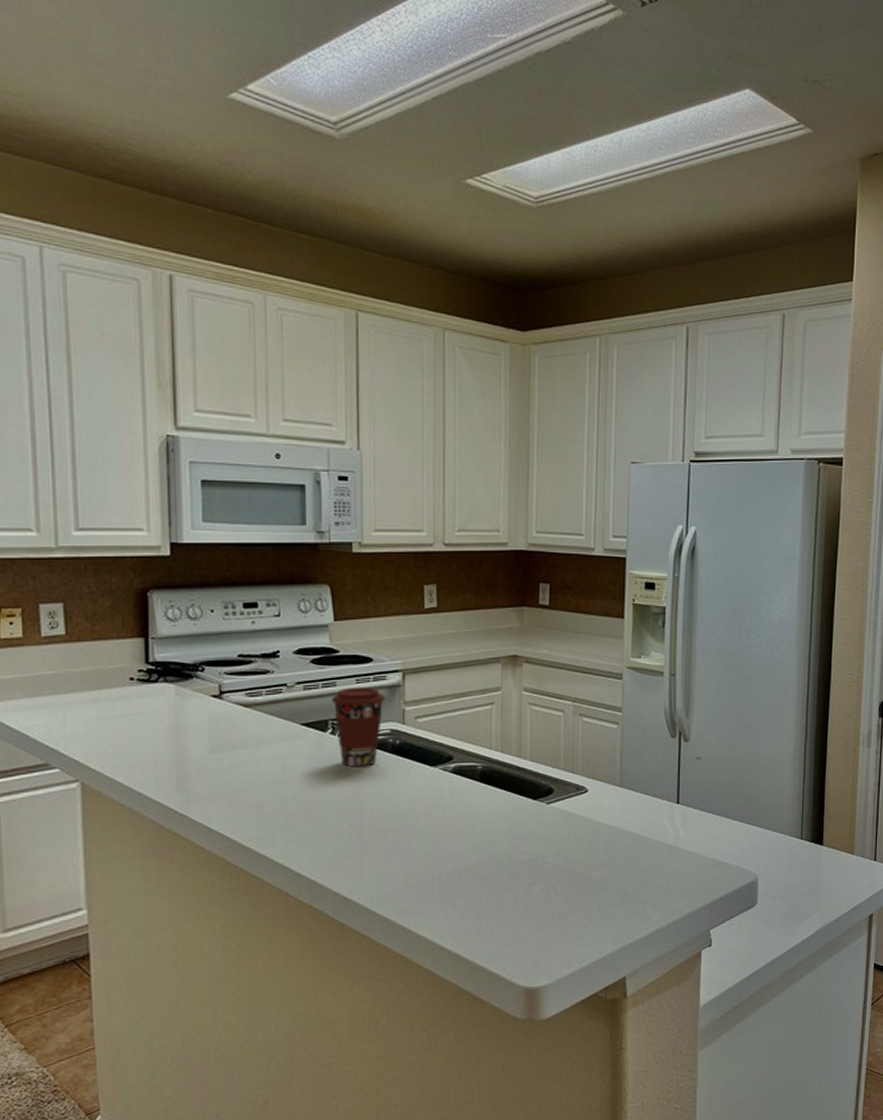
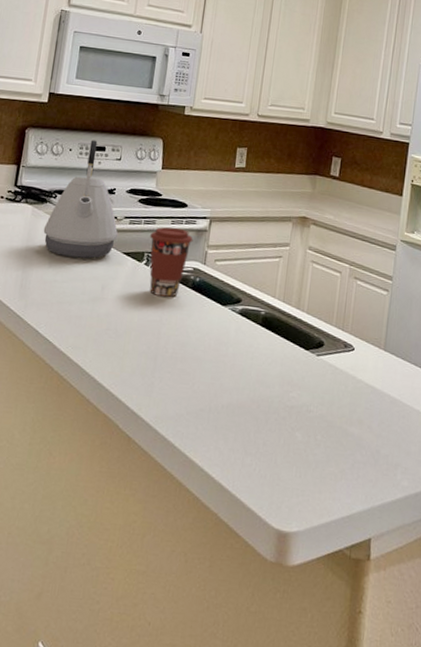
kettle: none [194,595,290,739] -> present [43,140,118,259]

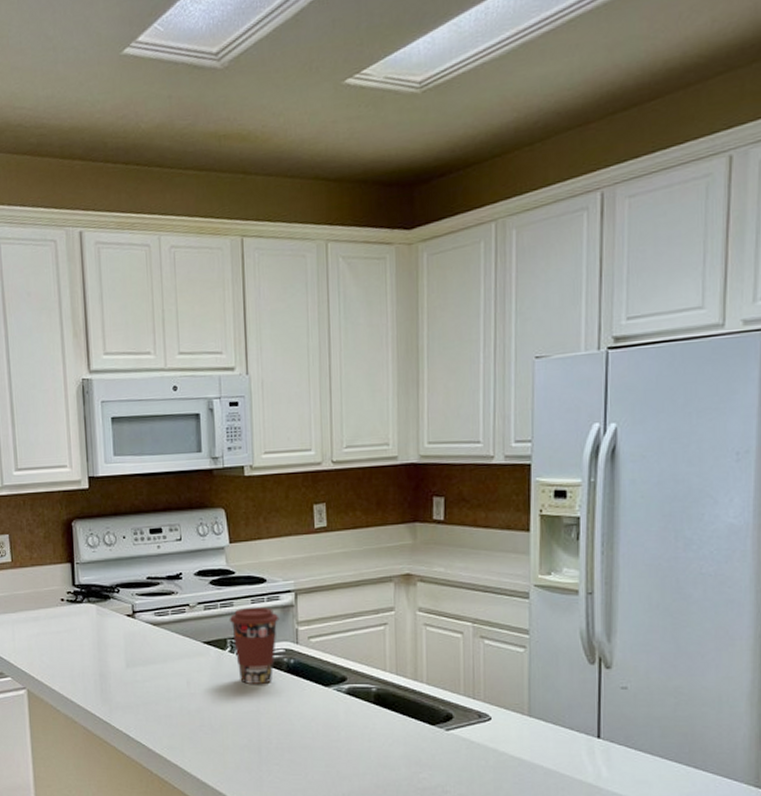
kettle: present [43,140,118,259] -> none [112,522,193,655]

